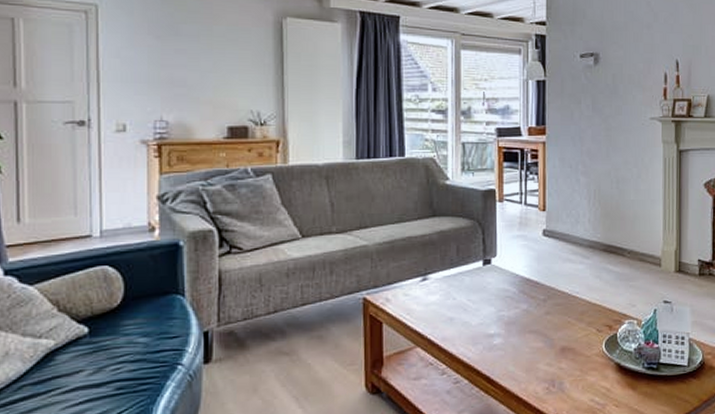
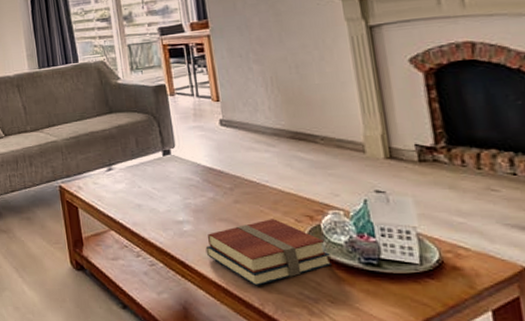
books: none [512,329,621,397] -> present [205,219,331,286]

